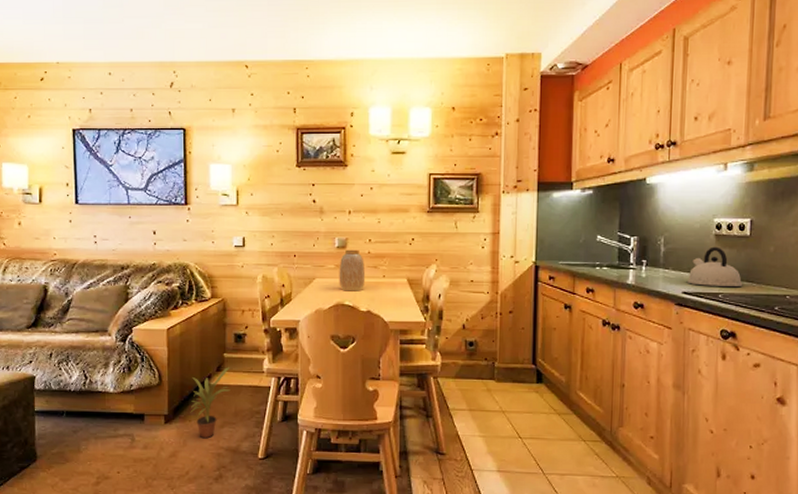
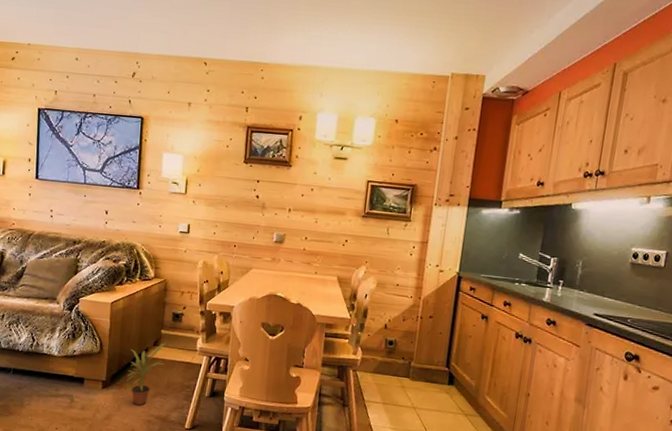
vase: present [339,249,366,292] -> none [273,244,300,285]
kettle: present [687,246,743,288] -> none [600,274,652,314]

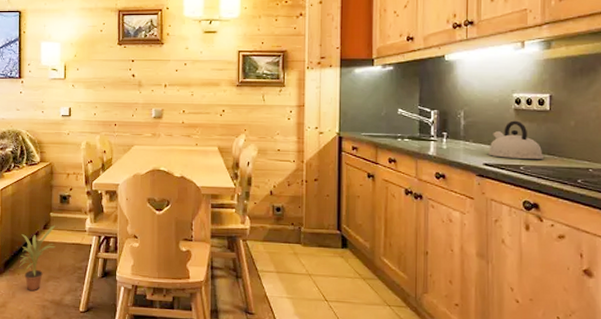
kettle: none [600,274,652,314] -> present [488,120,545,160]

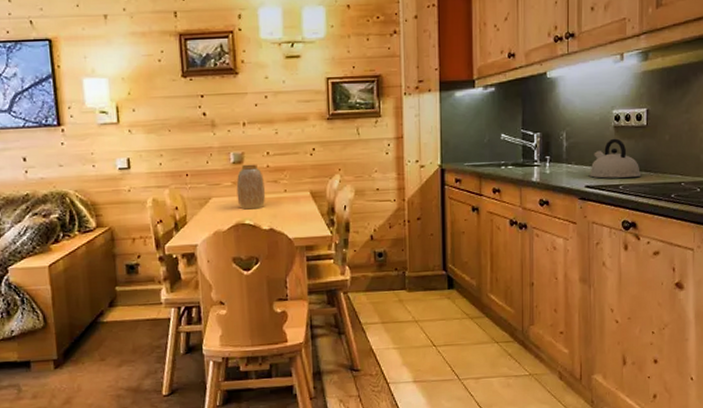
potted plant: present [19,225,56,292] -> none [82,301,126,381]
vase: none [155,119,180,158] -> present [236,164,266,210]

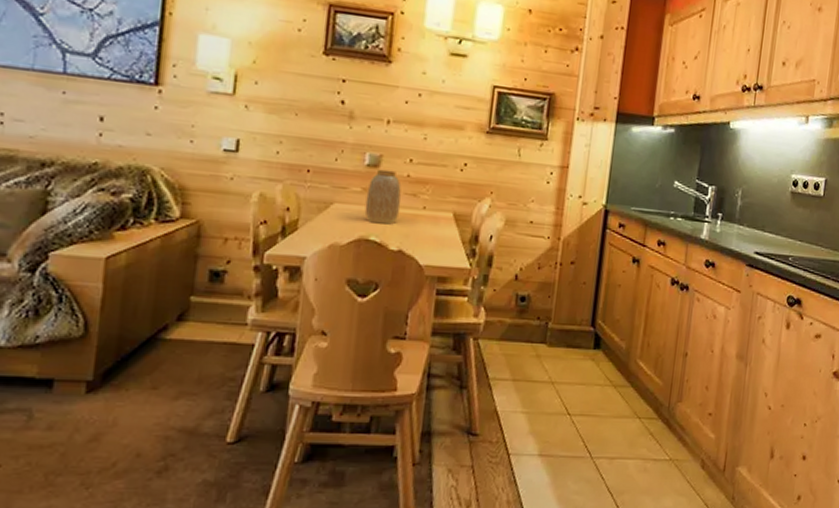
kettle: present [590,138,642,179] -> none [760,204,813,251]

